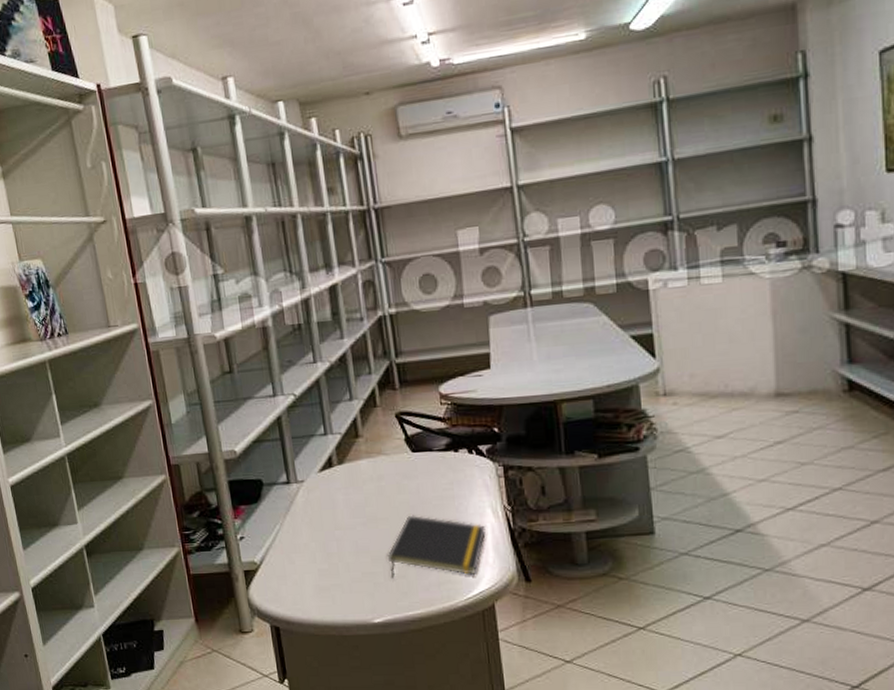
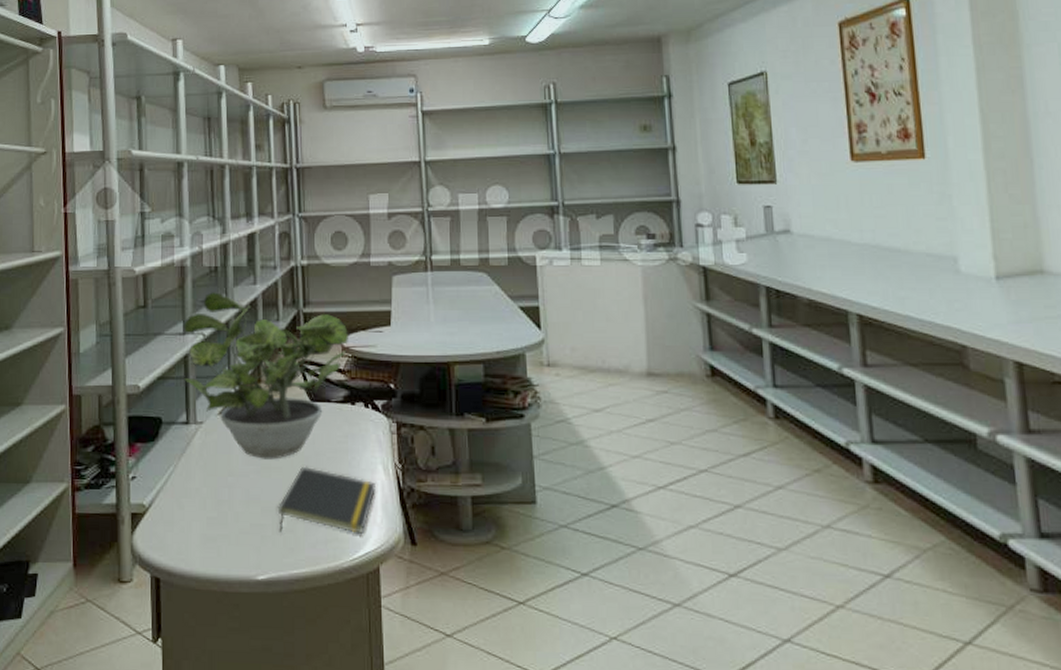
potted plant: none [272,350,446,512] -> present [183,292,348,460]

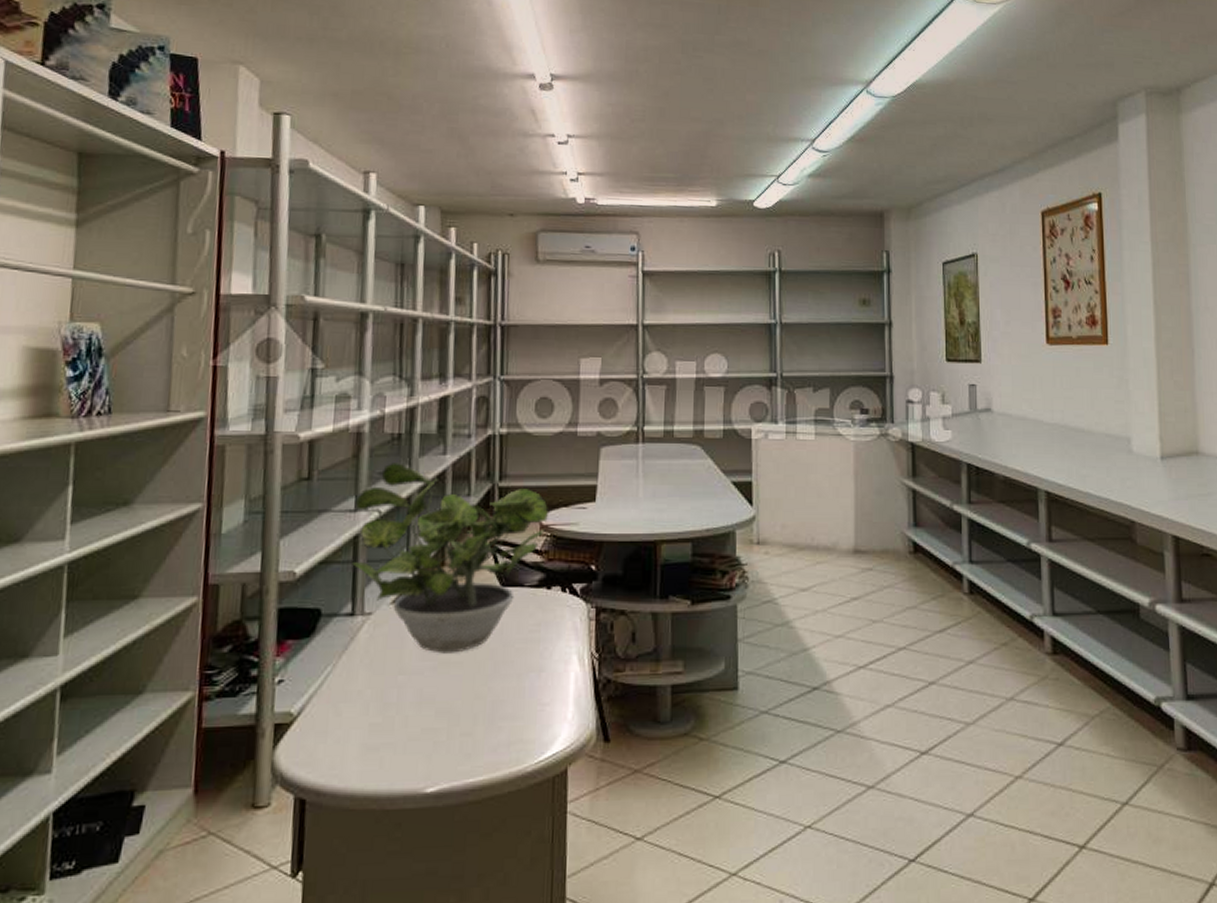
notepad: present [277,466,377,535] -> none [454,659,570,737]

